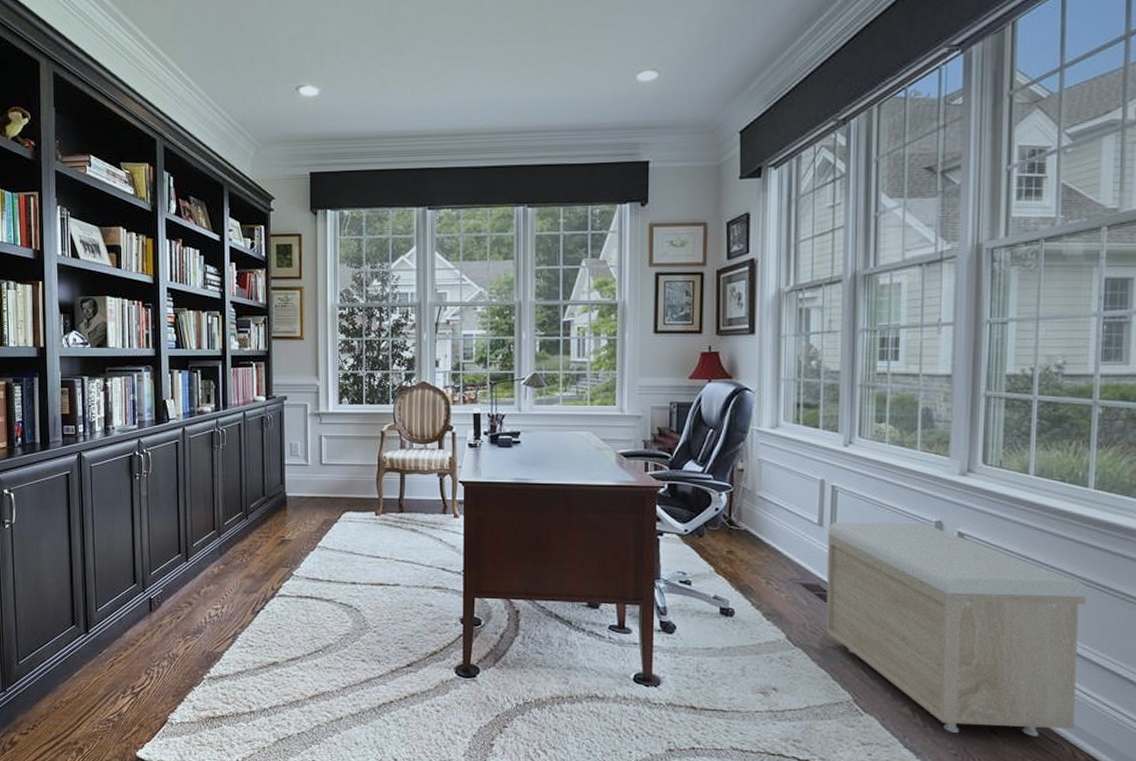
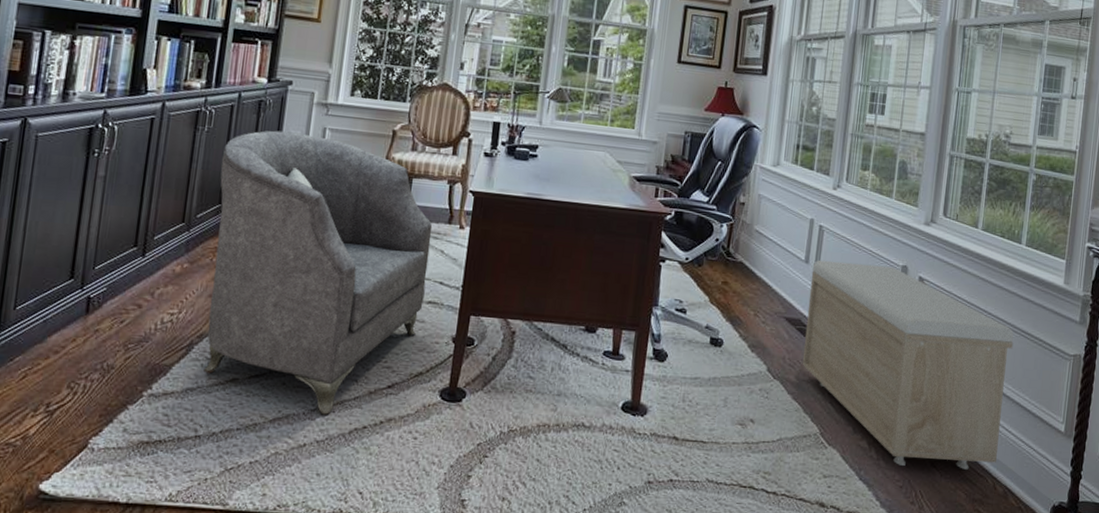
armchair: none [237,442,429,692] -> present [204,130,433,415]

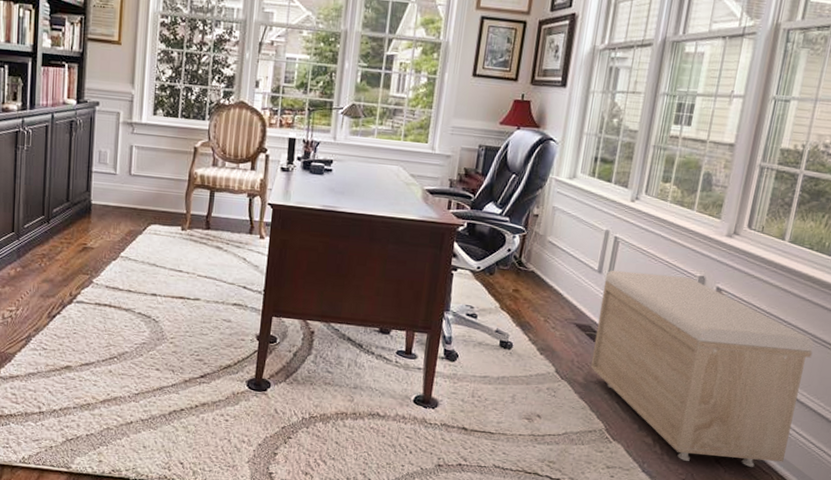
armchair: present [204,130,433,415] -> none [41,148,235,399]

